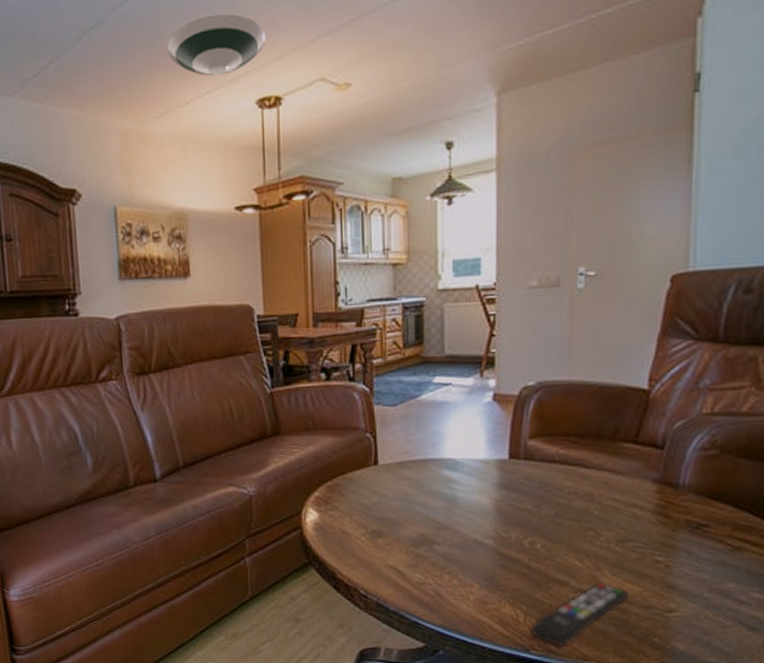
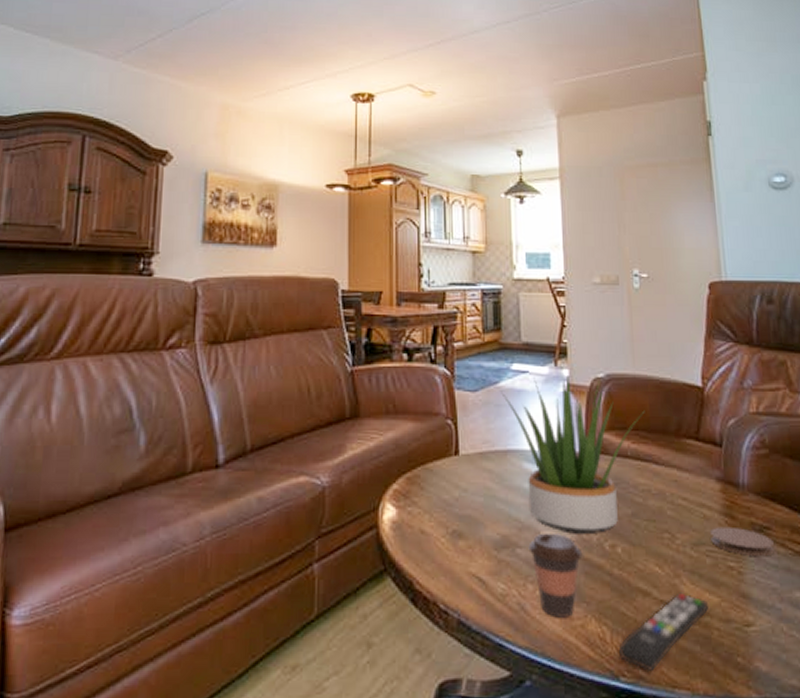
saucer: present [167,14,265,77] -> none [273,20,362,70]
potted plant: none [422,386,578,534] -> present [501,376,645,535]
coffee cup: none [445,531,500,602] -> present [528,533,583,618]
coaster: none [639,524,710,552] -> present [710,526,774,557]

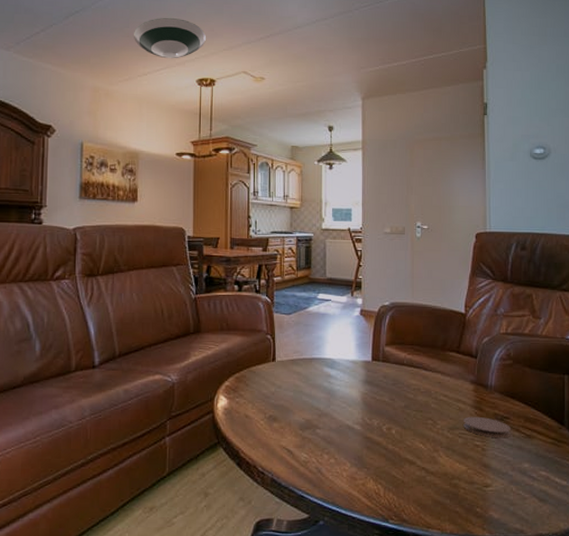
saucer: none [273,20,362,70] -> present [134,17,206,59]
potted plant: present [501,376,645,535] -> none [309,304,419,421]
coffee cup: present [528,533,583,618] -> none [325,418,366,478]
remote control: present [618,592,708,673] -> none [389,462,458,517]

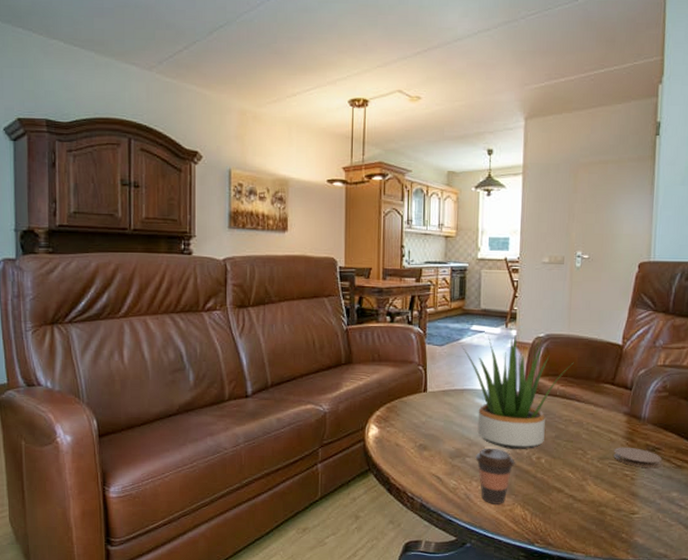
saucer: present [134,17,206,59] -> none [282,31,359,78]
potted plant: none [309,304,419,421] -> present [462,335,574,450]
coffee cup: none [325,418,366,478] -> present [475,448,515,504]

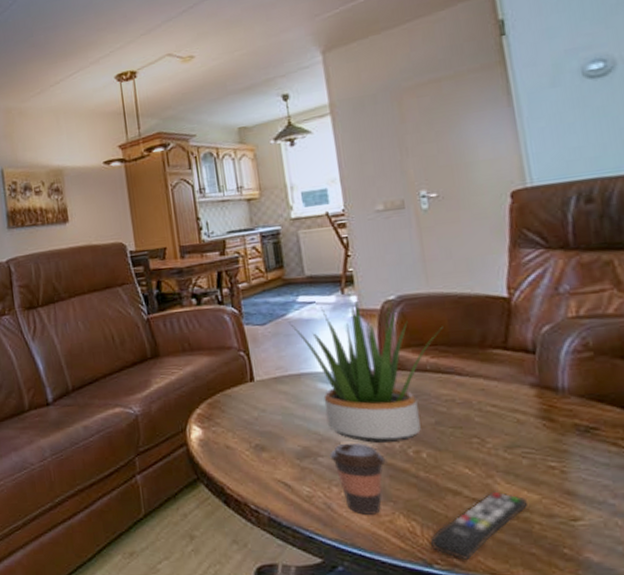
remote control: none [535,490,605,541] -> present [429,491,528,561]
coaster: present [613,447,662,469] -> none [526,429,604,457]

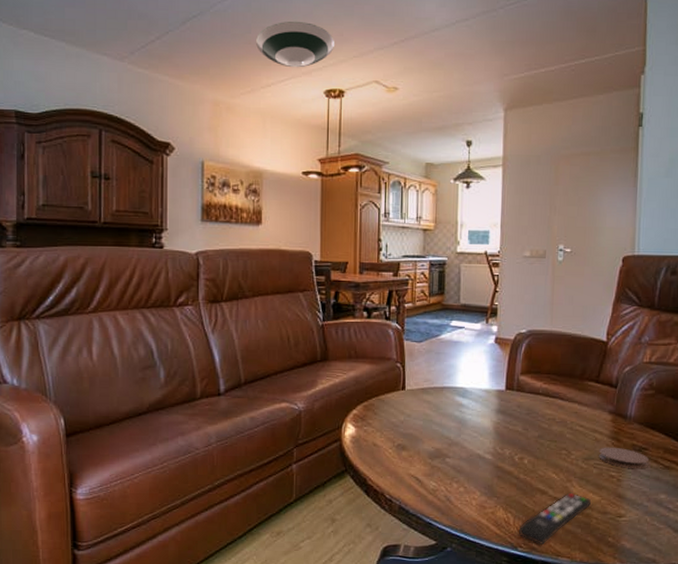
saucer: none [39,12,119,61] -> present [256,21,334,68]
potted plant: present [289,302,444,444] -> none [441,331,557,450]
coffee cup: present [329,443,386,515] -> none [455,448,497,507]
coaster: none [526,429,604,457] -> present [599,447,649,469]

